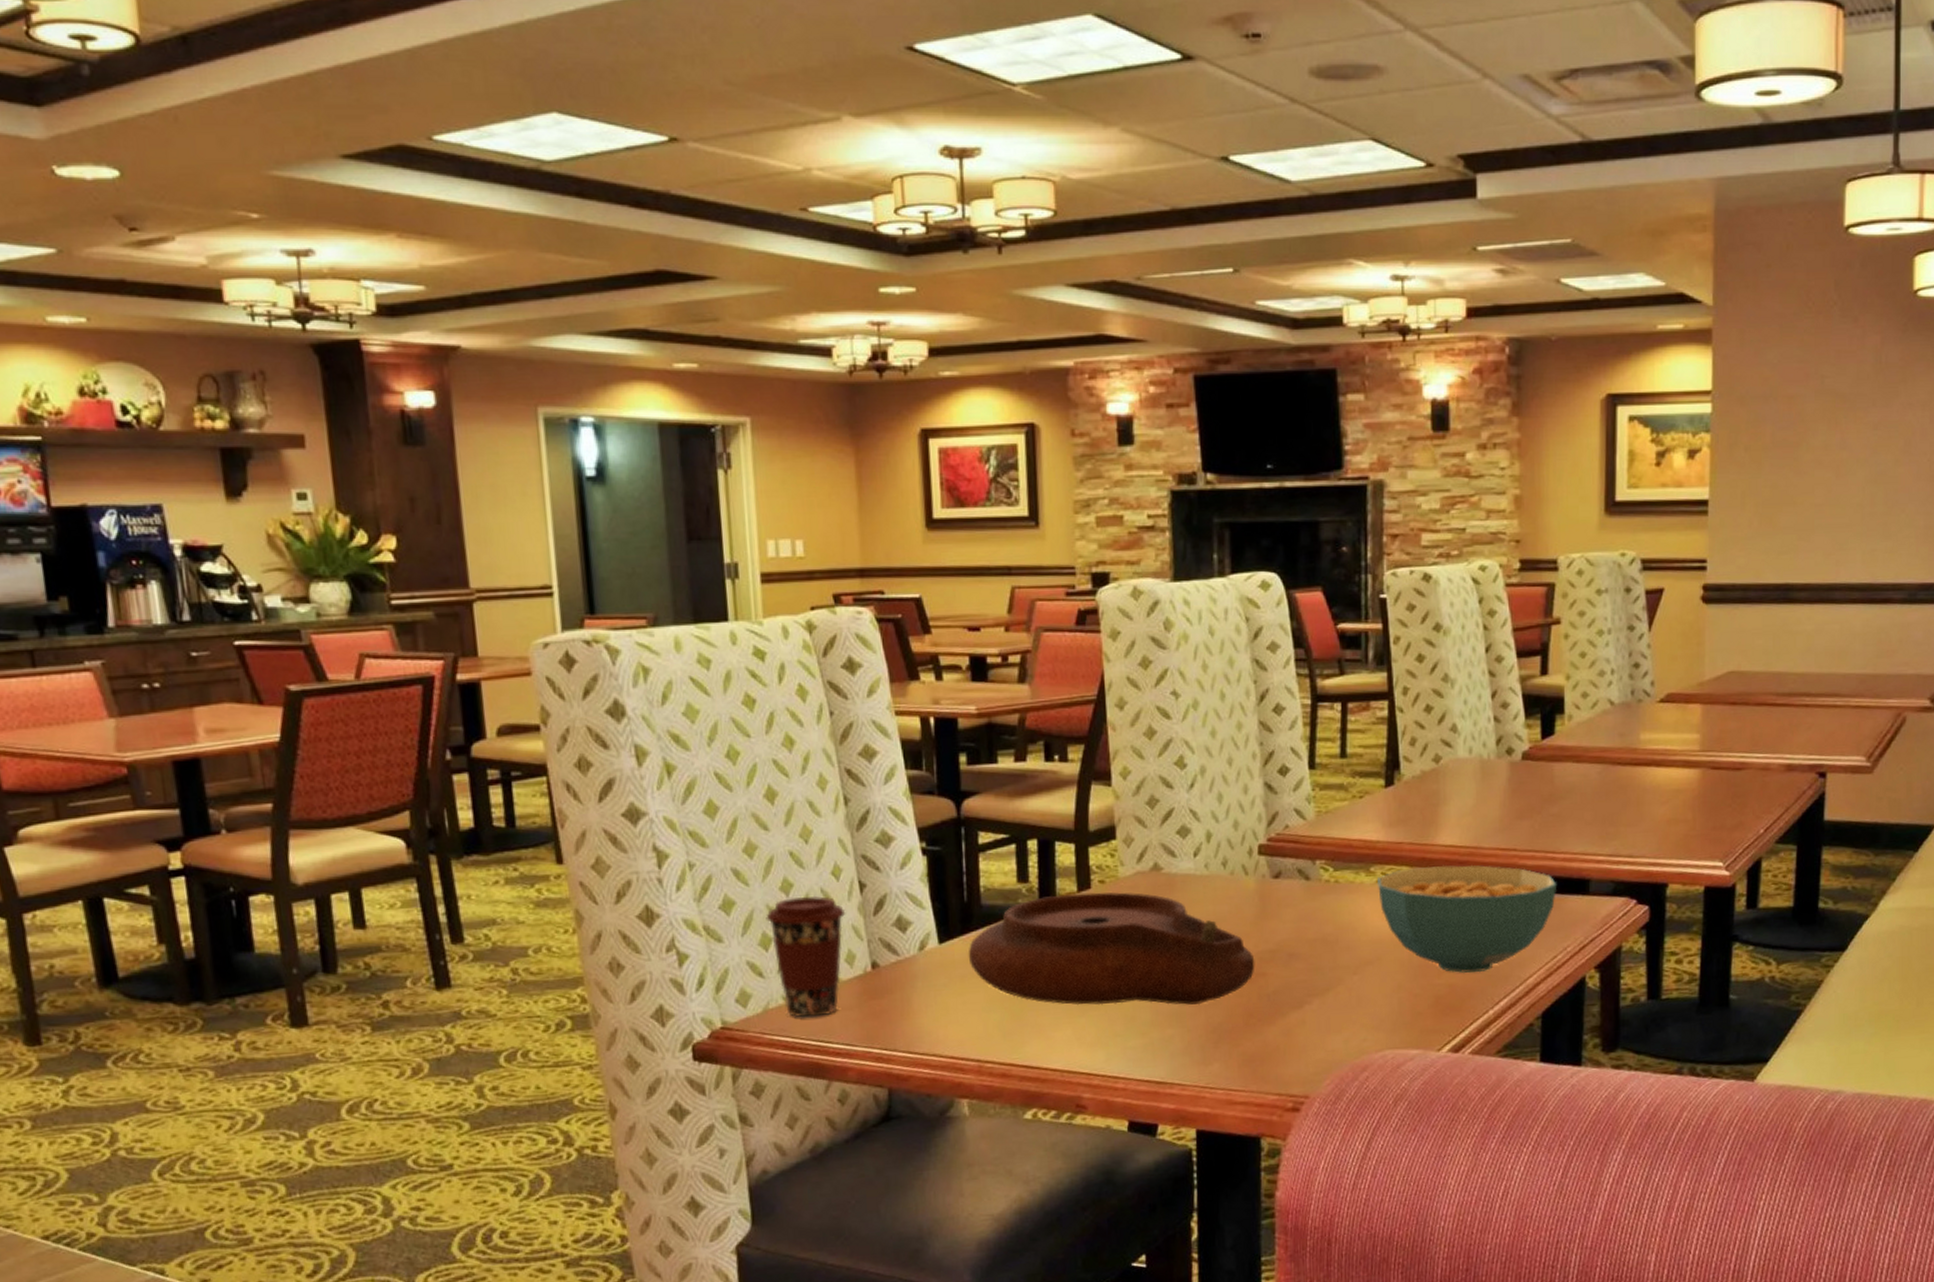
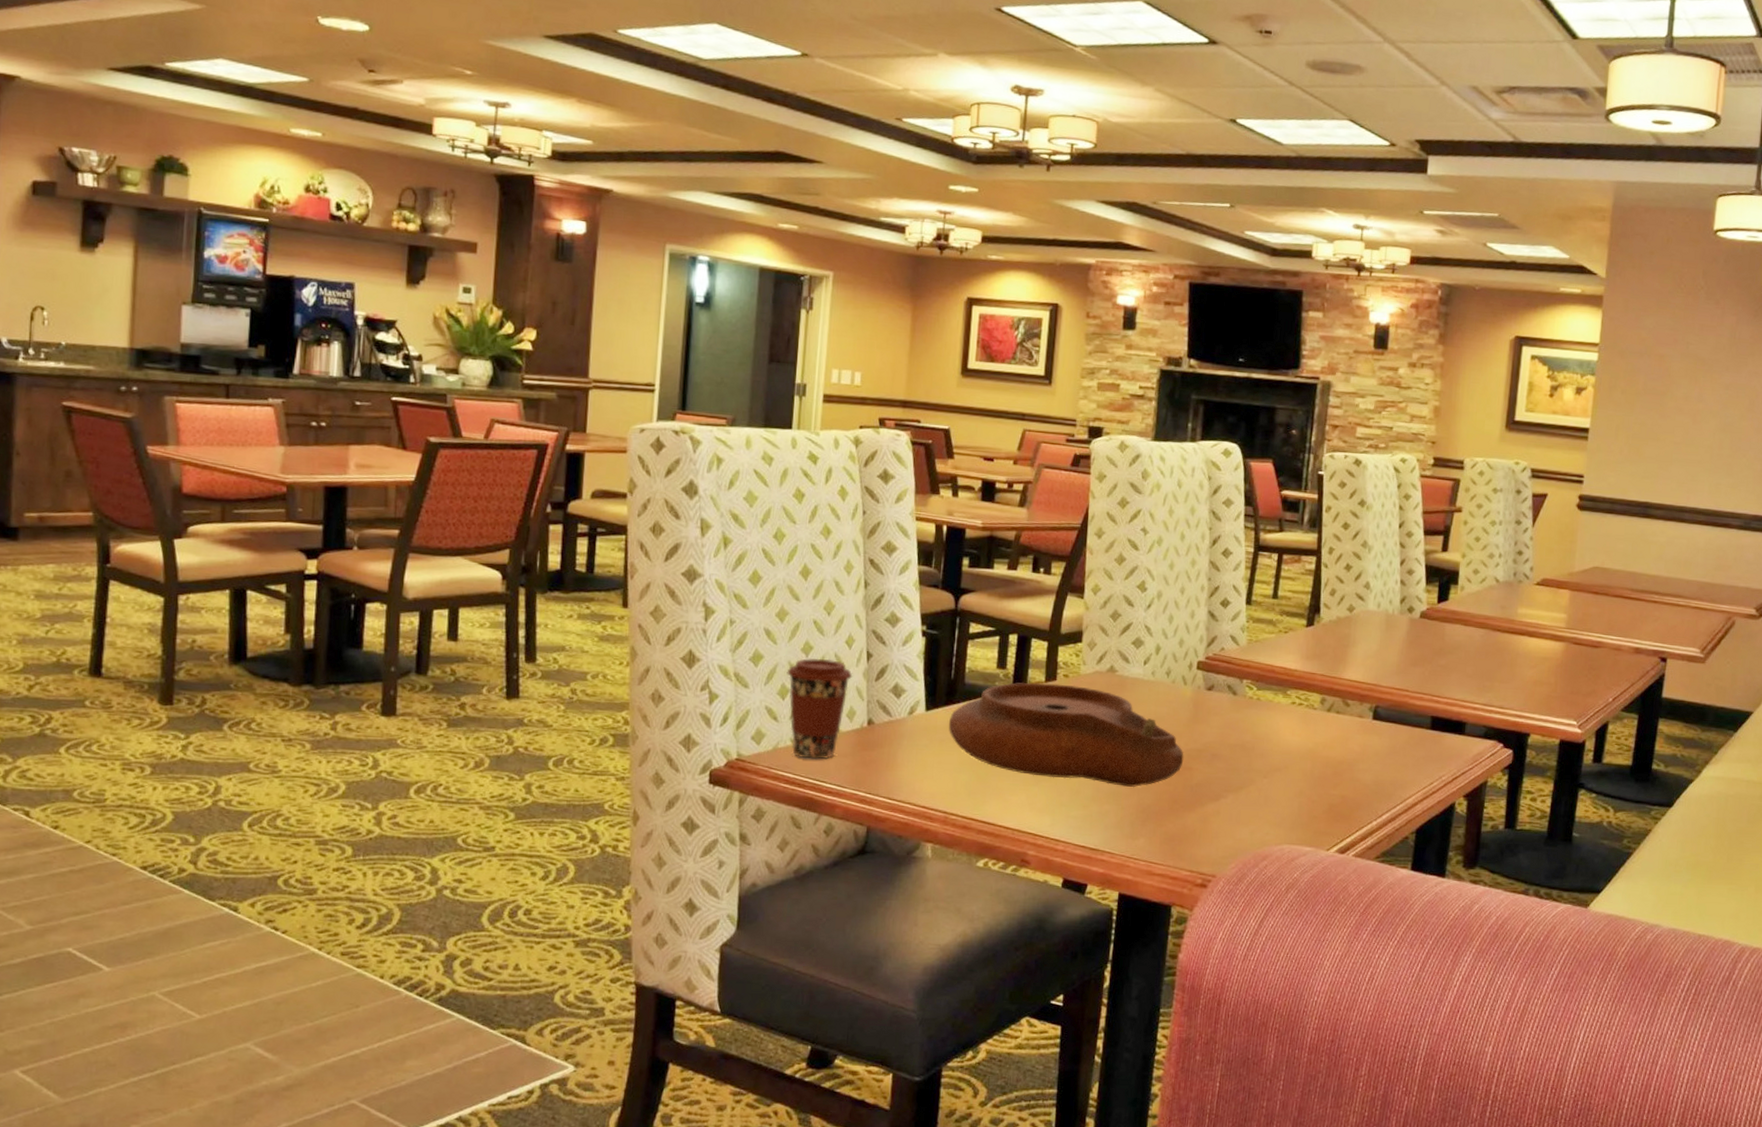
cereal bowl: present [1376,864,1557,973] -> none [1291,696,1439,789]

